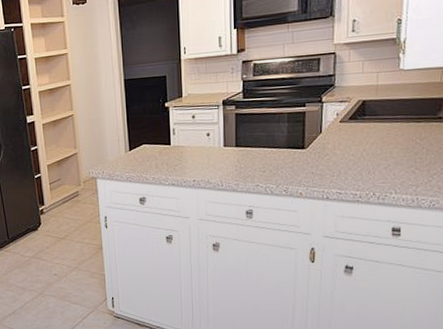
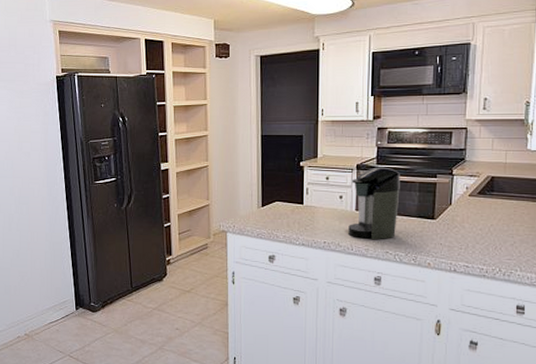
coffee maker: none [217,100,268,175] -> present [348,167,400,240]

